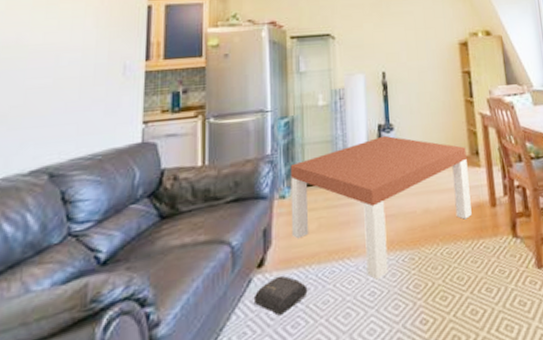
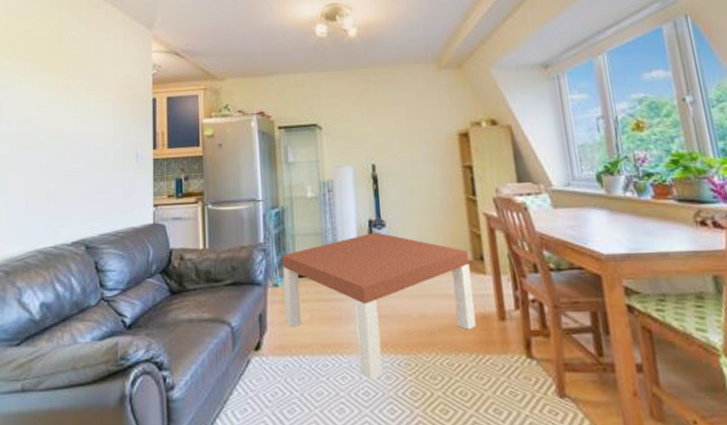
bag: present [253,275,308,316] -> none [252,361,302,399]

